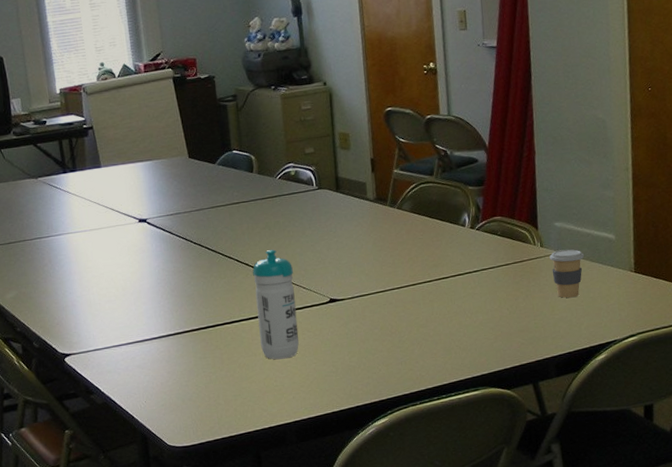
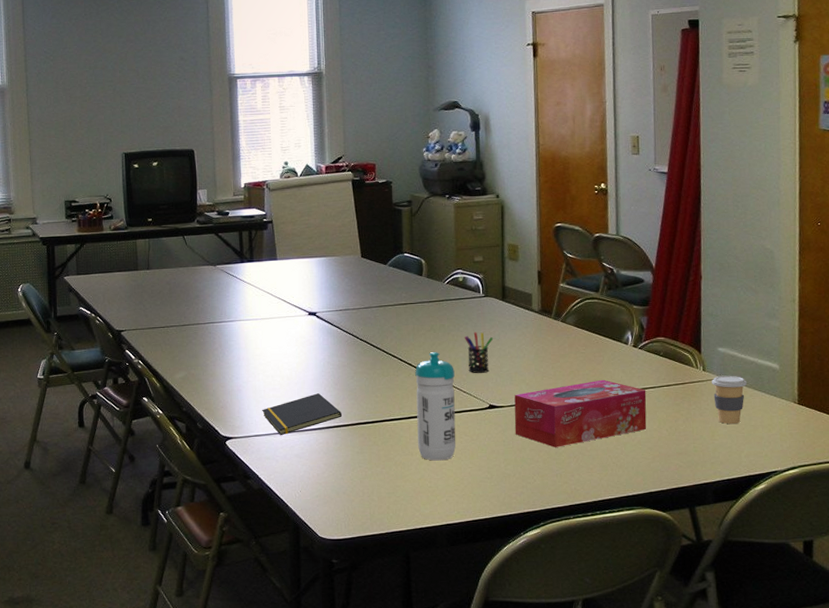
notepad: none [99,301,182,347] -> present [262,393,343,435]
pen holder: none [300,225,330,268] -> present [464,331,494,373]
tissue box: none [354,263,488,336] -> present [514,379,647,447]

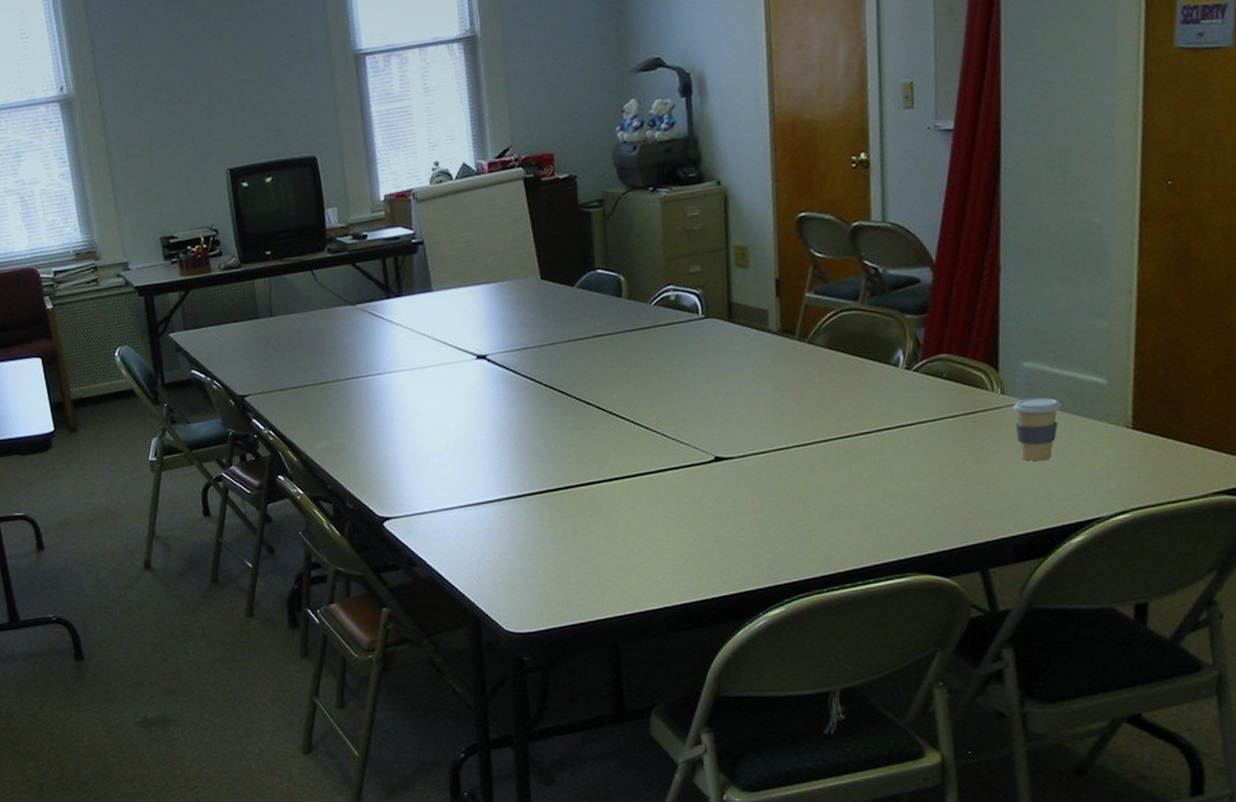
notepad: present [262,393,343,435] -> none [425,456,527,511]
water bottle: present [415,352,456,461] -> none [617,394,674,531]
pen holder: present [464,331,494,373] -> none [679,364,718,418]
tissue box: present [514,379,647,447] -> none [747,414,924,505]

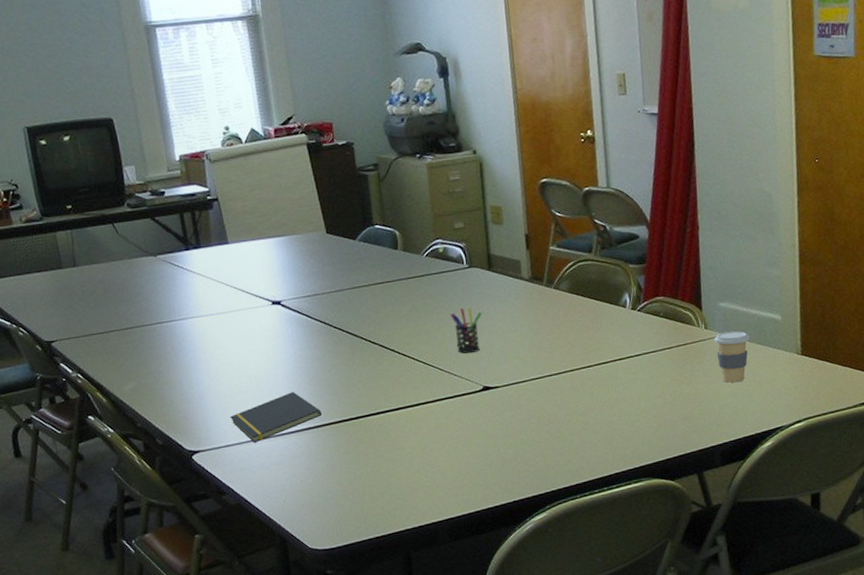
notepad: none [425,456,527,511] -> present [230,392,323,442]
pen holder: none [679,364,718,418] -> present [449,307,482,354]

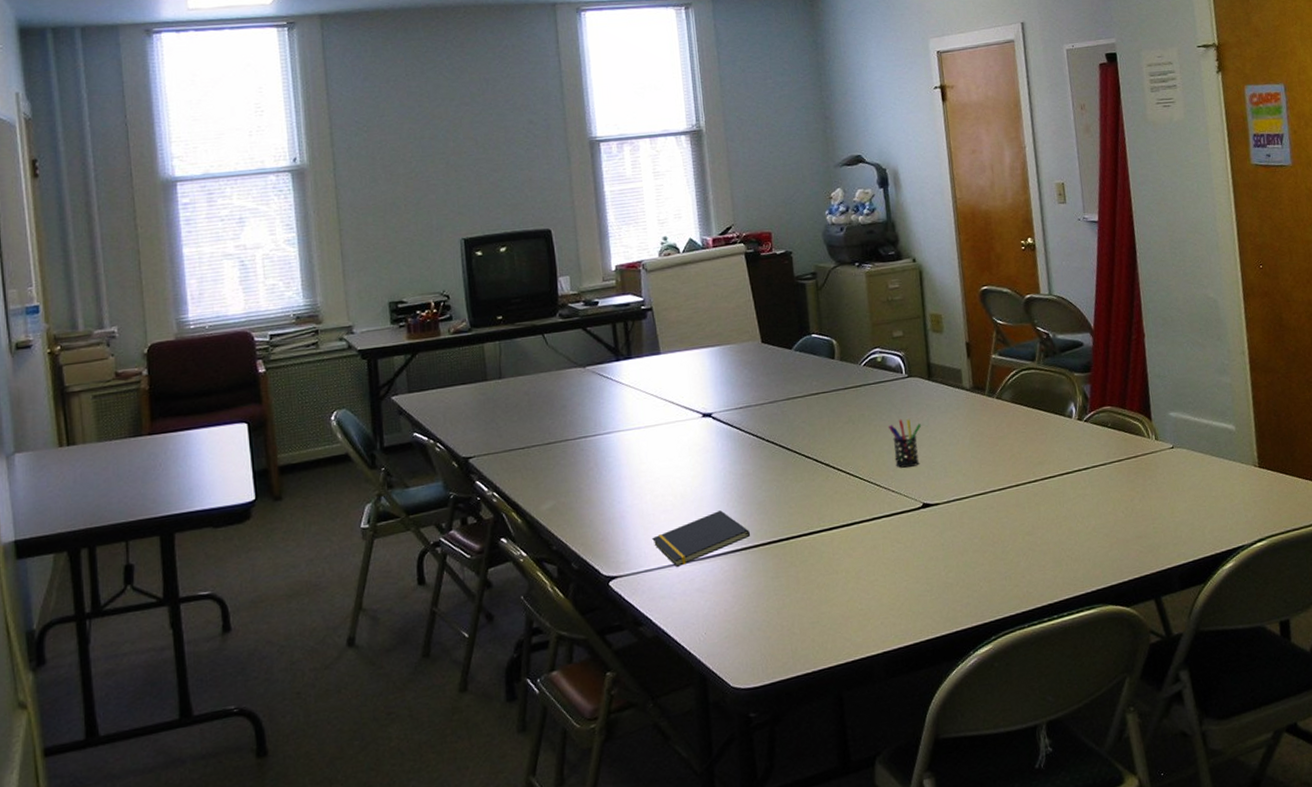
coffee cup: present [714,331,750,383] -> none [1166,442,1203,498]

